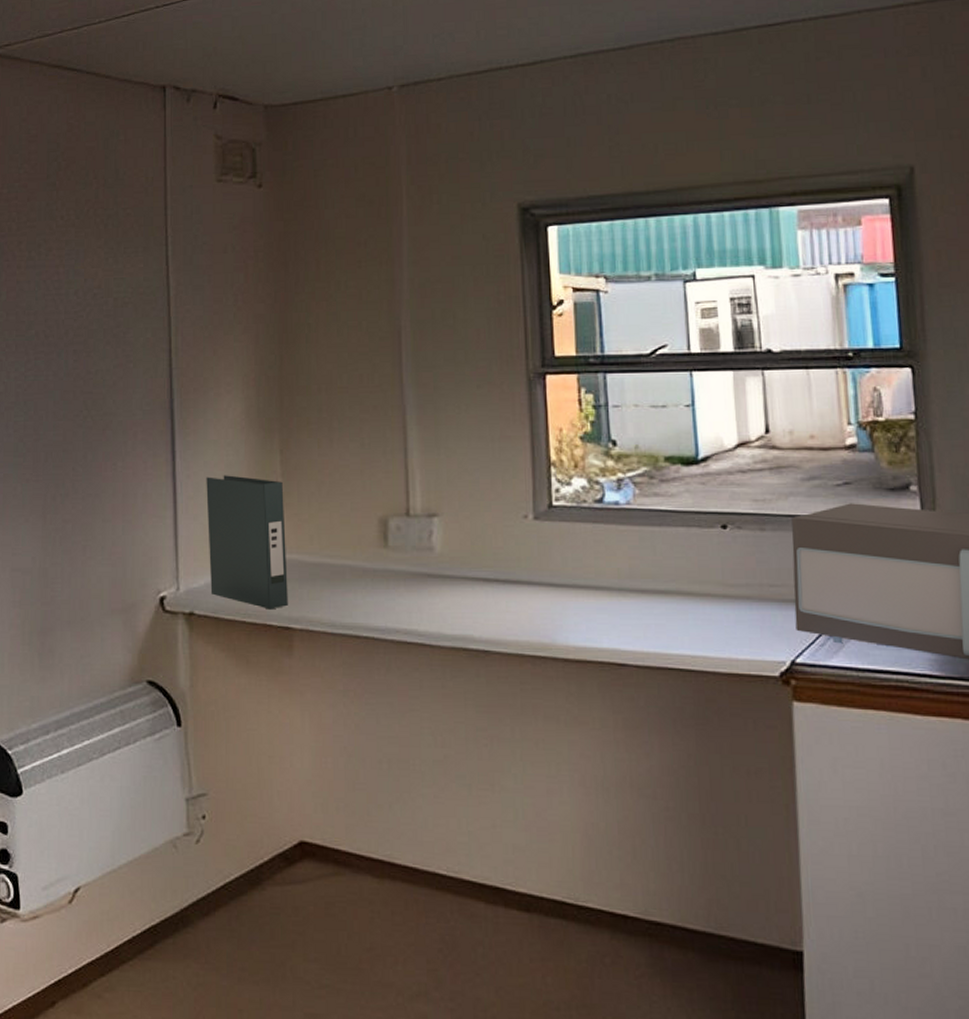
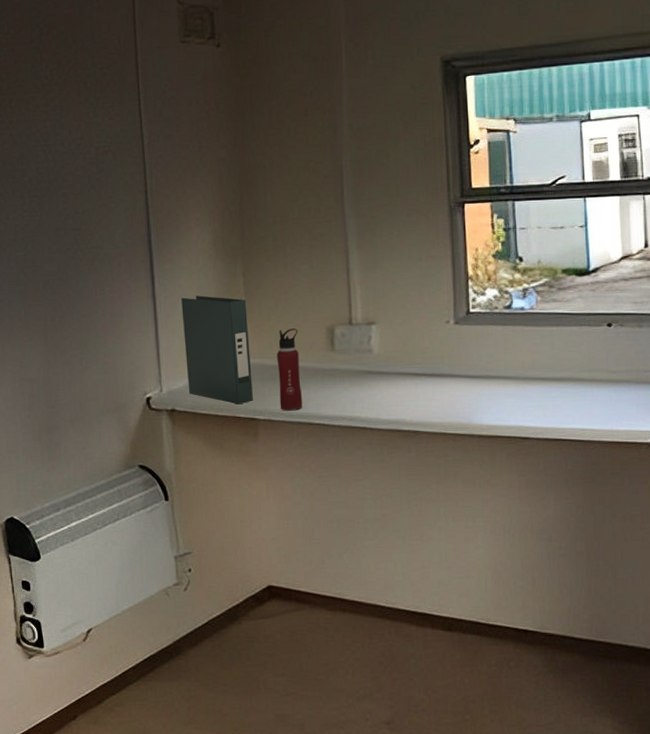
water bottle: none [318,518,348,620] -> present [276,328,303,411]

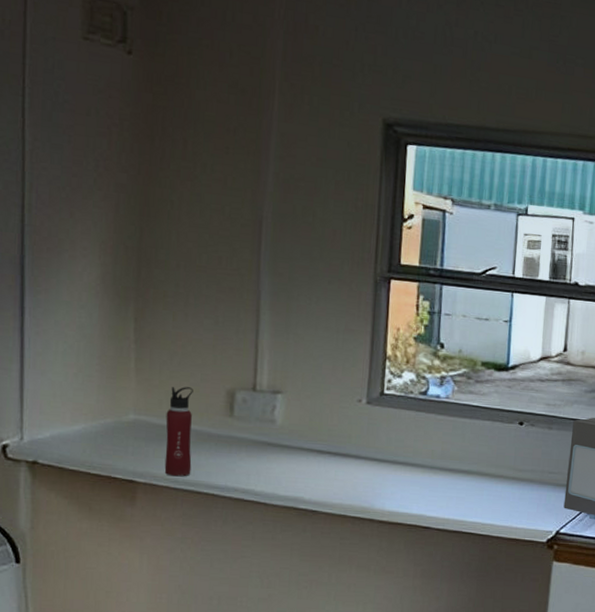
binder: present [181,295,253,405] -> none [55,335,136,464]

